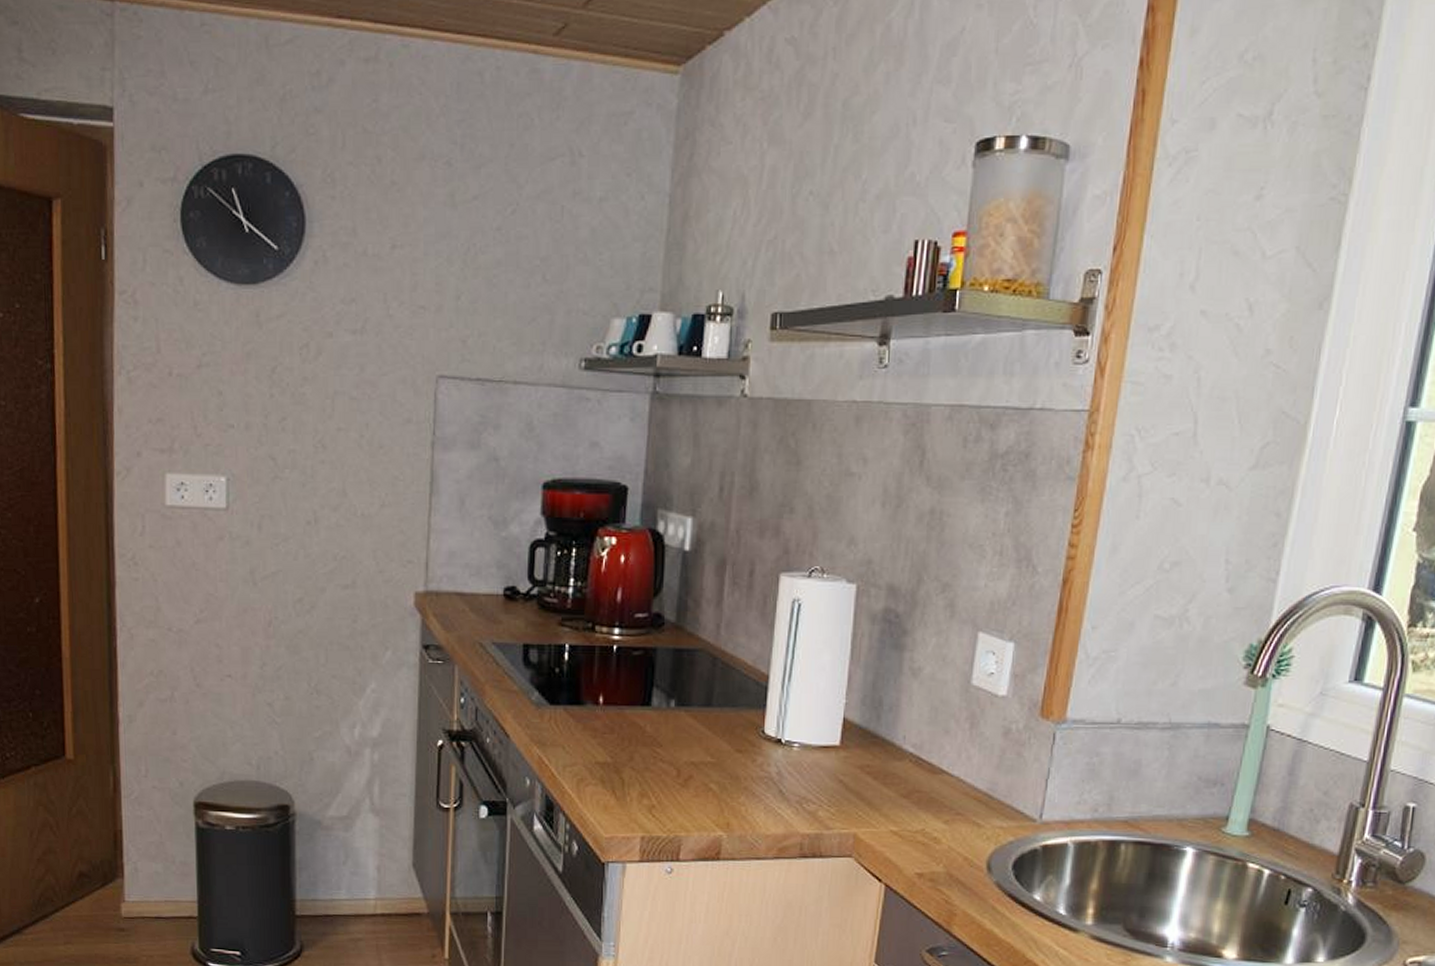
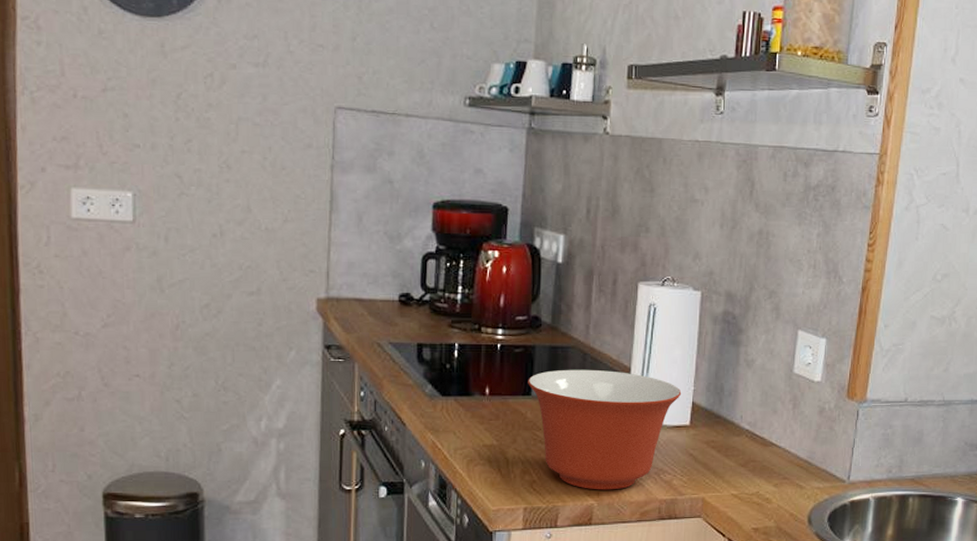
mixing bowl: none [648,676,831,820] -> present [528,369,682,490]

